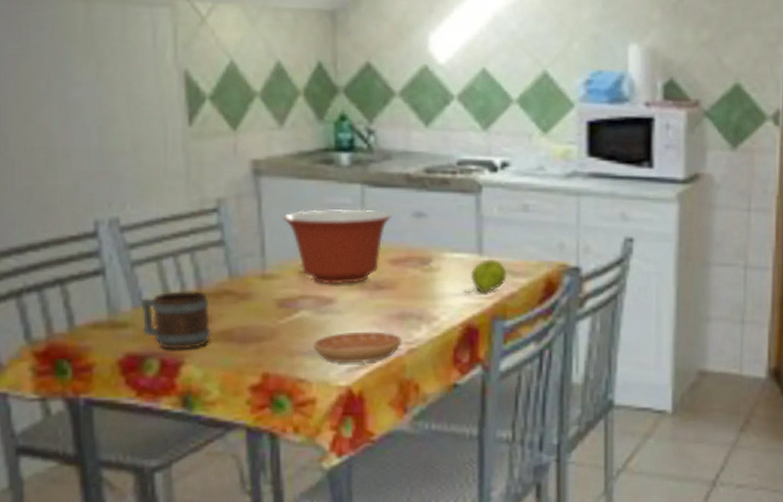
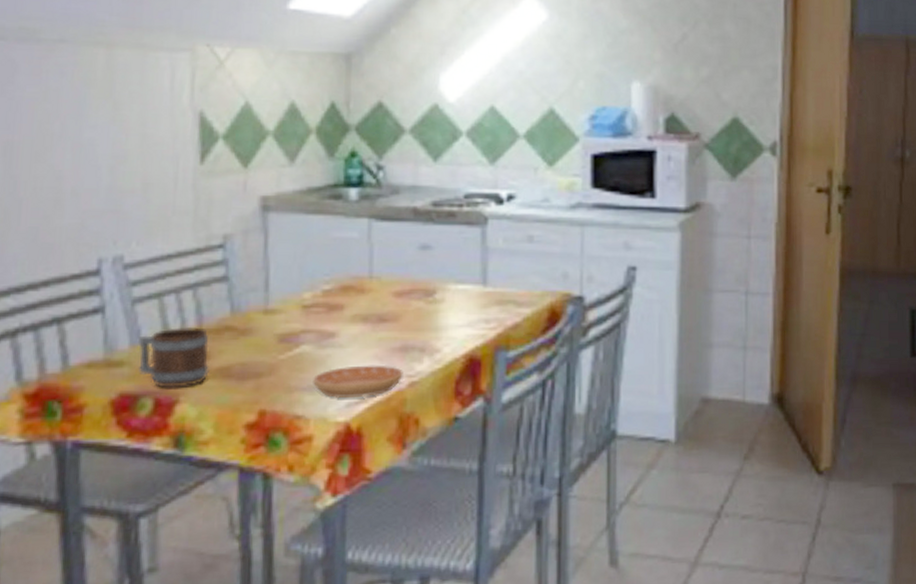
mixing bowl: present [282,209,392,285] -> none [288,242,398,319]
fruit: present [463,259,507,294] -> none [466,290,511,325]

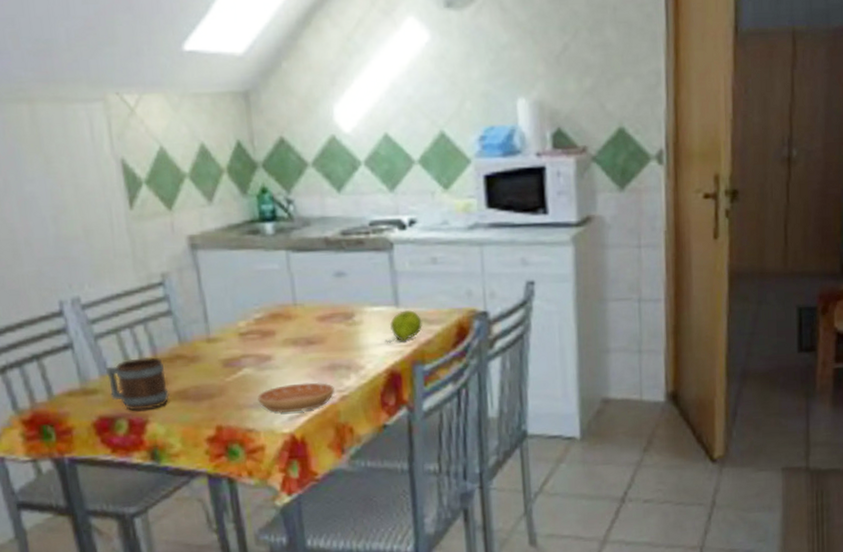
fruit: none [466,290,511,325] -> present [384,310,422,343]

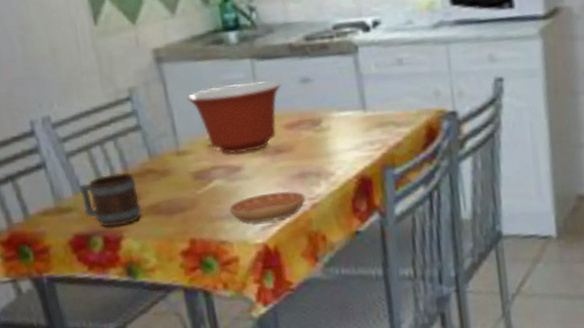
mixing bowl: none [219,273,315,344] -> present [186,81,281,154]
fruit: present [384,310,422,343] -> none [353,113,391,148]

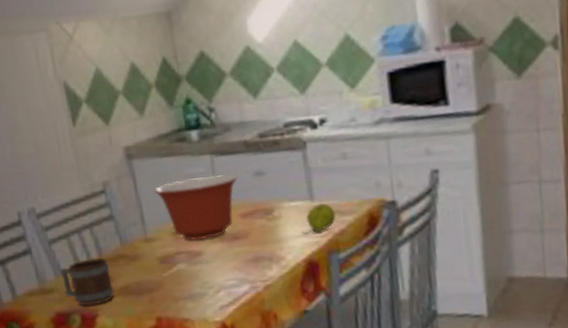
saucer: present [228,190,306,223] -> none [190,273,259,303]
fruit: none [353,113,391,148] -> present [302,203,336,235]

